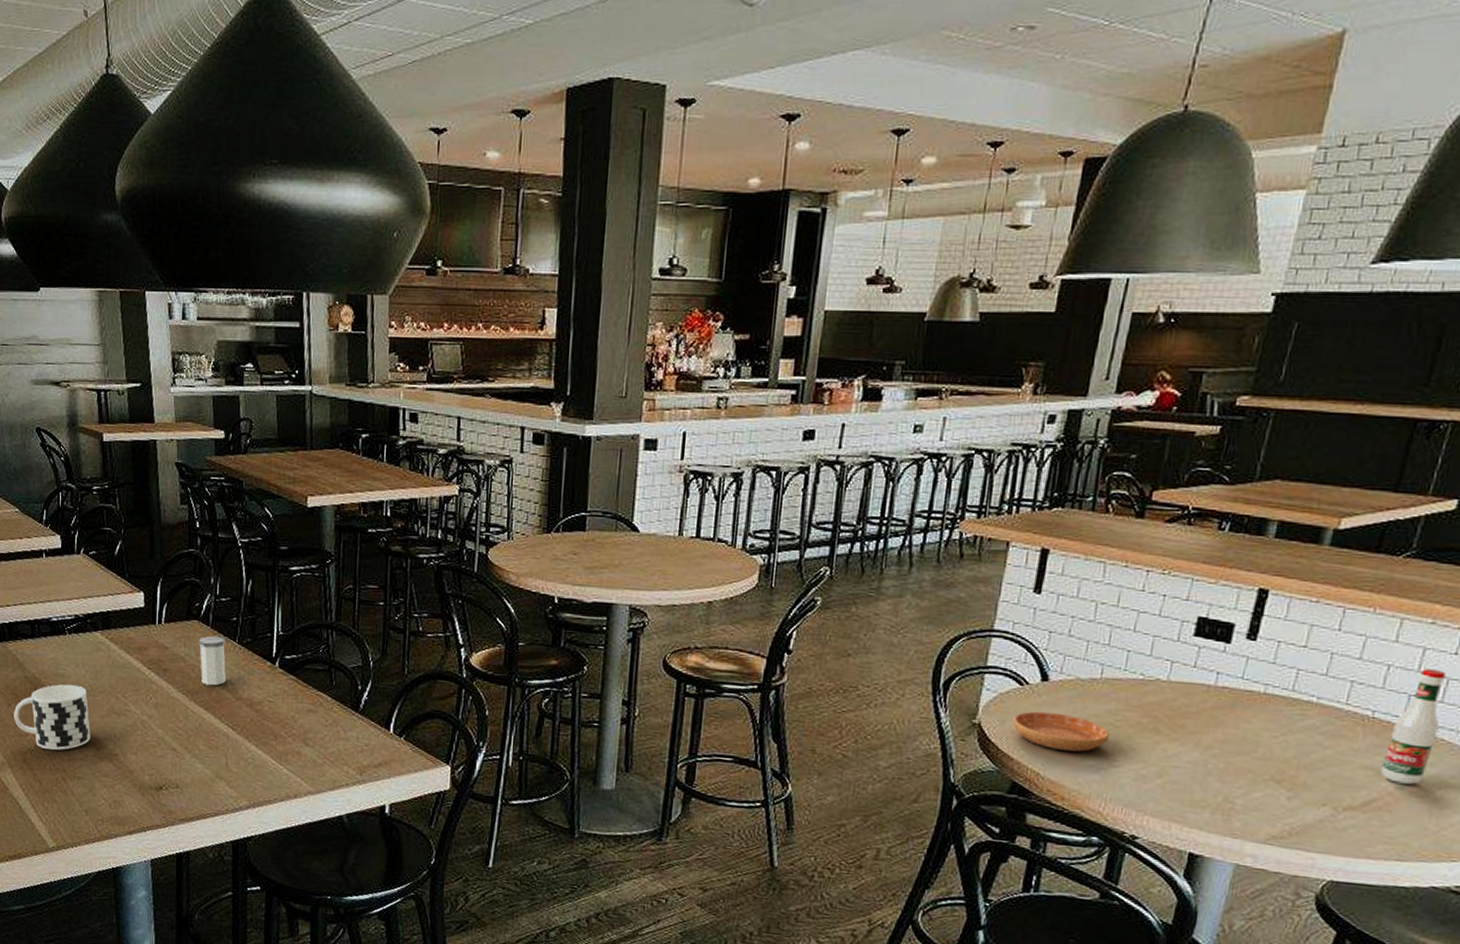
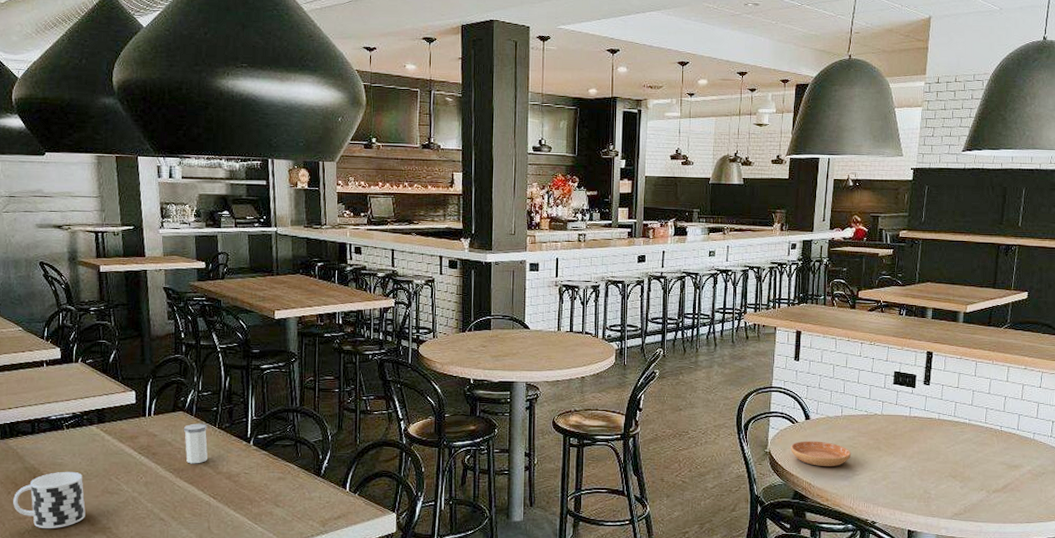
tabasco sauce: present [1380,668,1446,785] -> none [1010,397,1038,472]

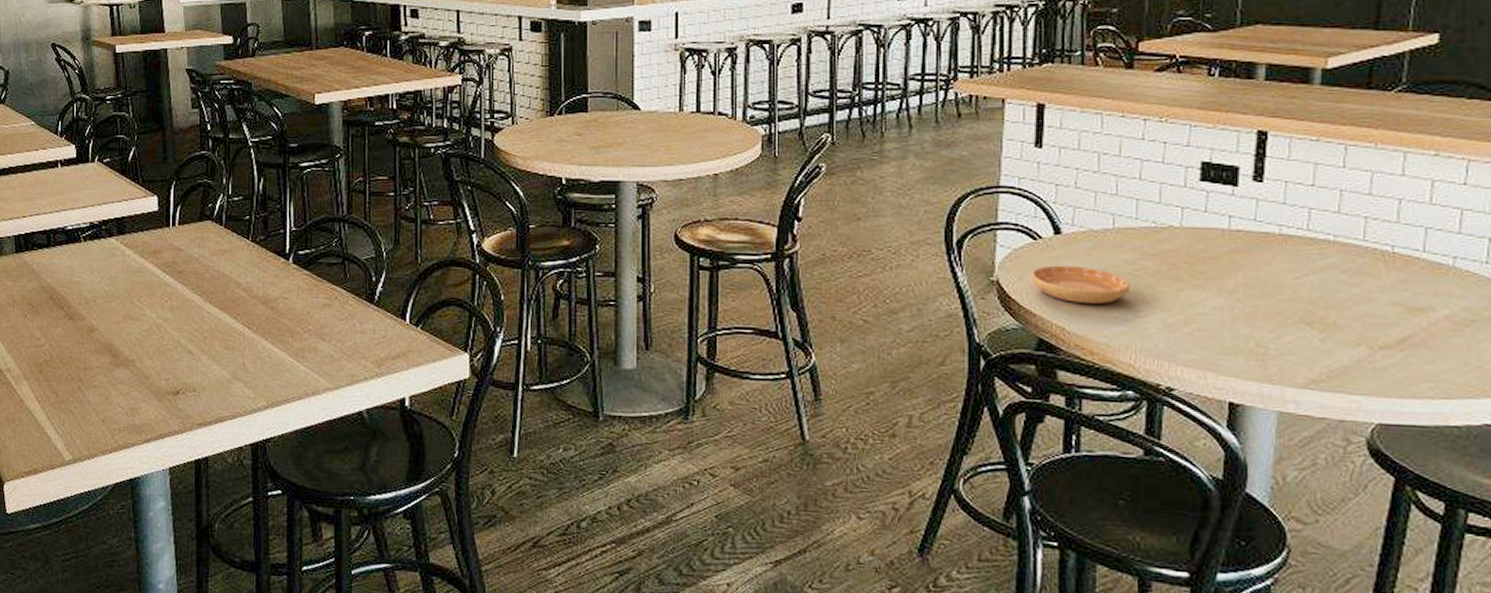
cup: present [13,471,86,528] -> none [30,291,106,359]
salt shaker: present [183,423,208,464] -> none [212,235,240,286]

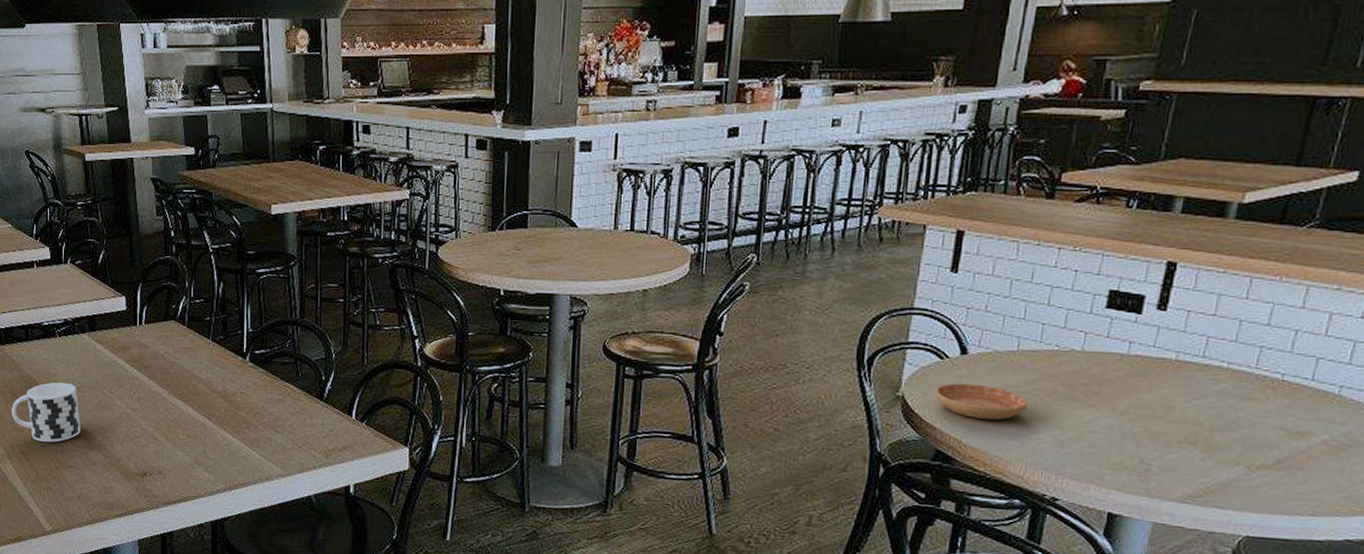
cup: none [30,291,106,359] -> present [12,382,81,442]

